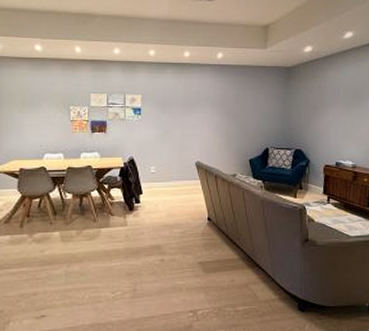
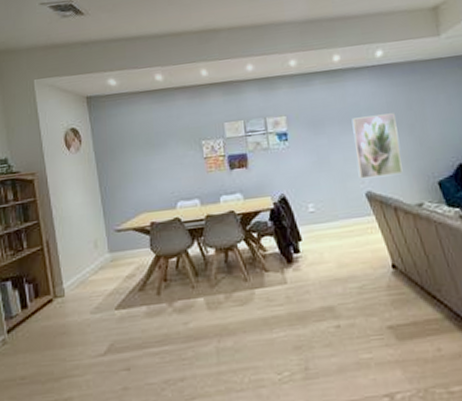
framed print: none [192,104,226,152] -> present [351,113,403,179]

